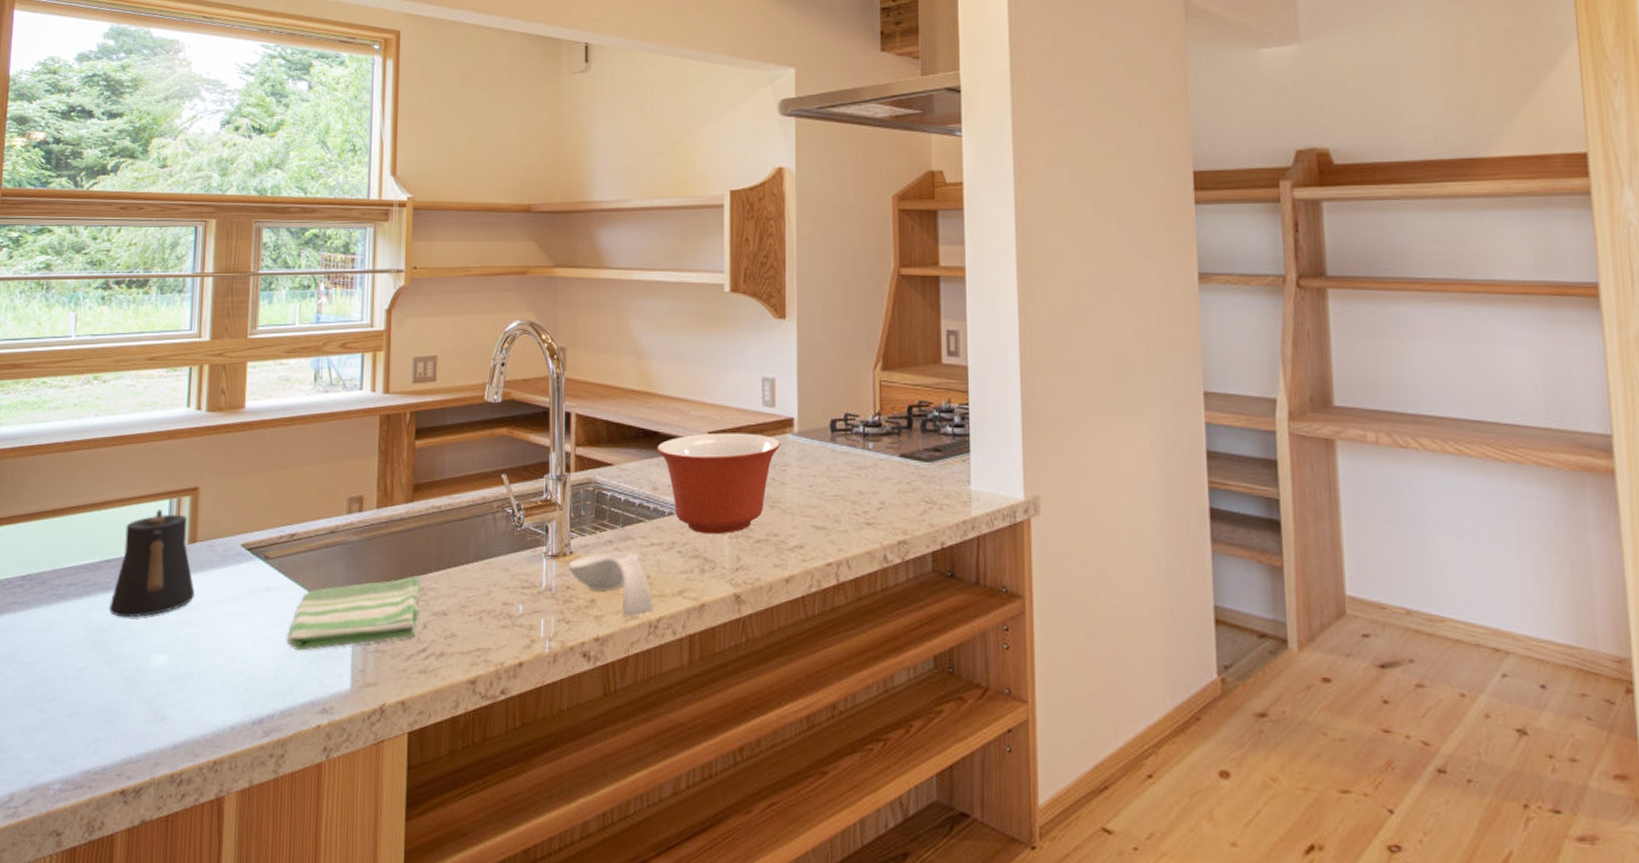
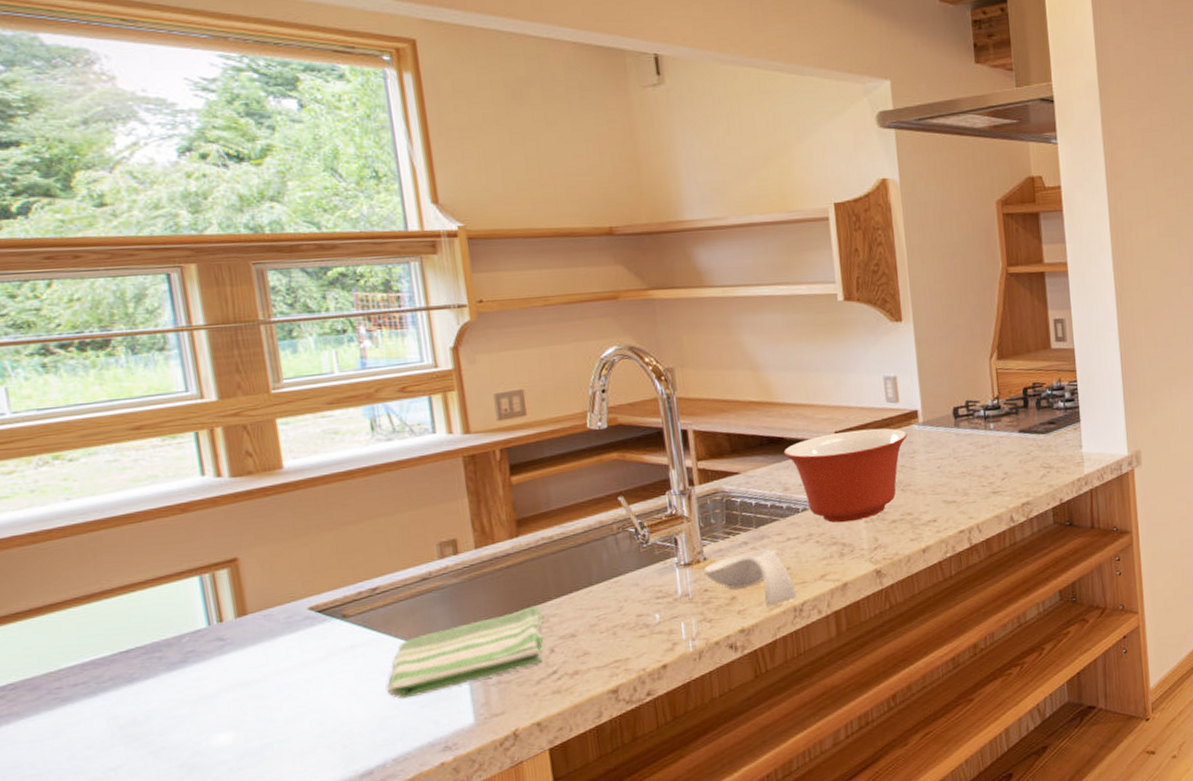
kettle: present [109,509,195,618] -> none [140,588,257,707]

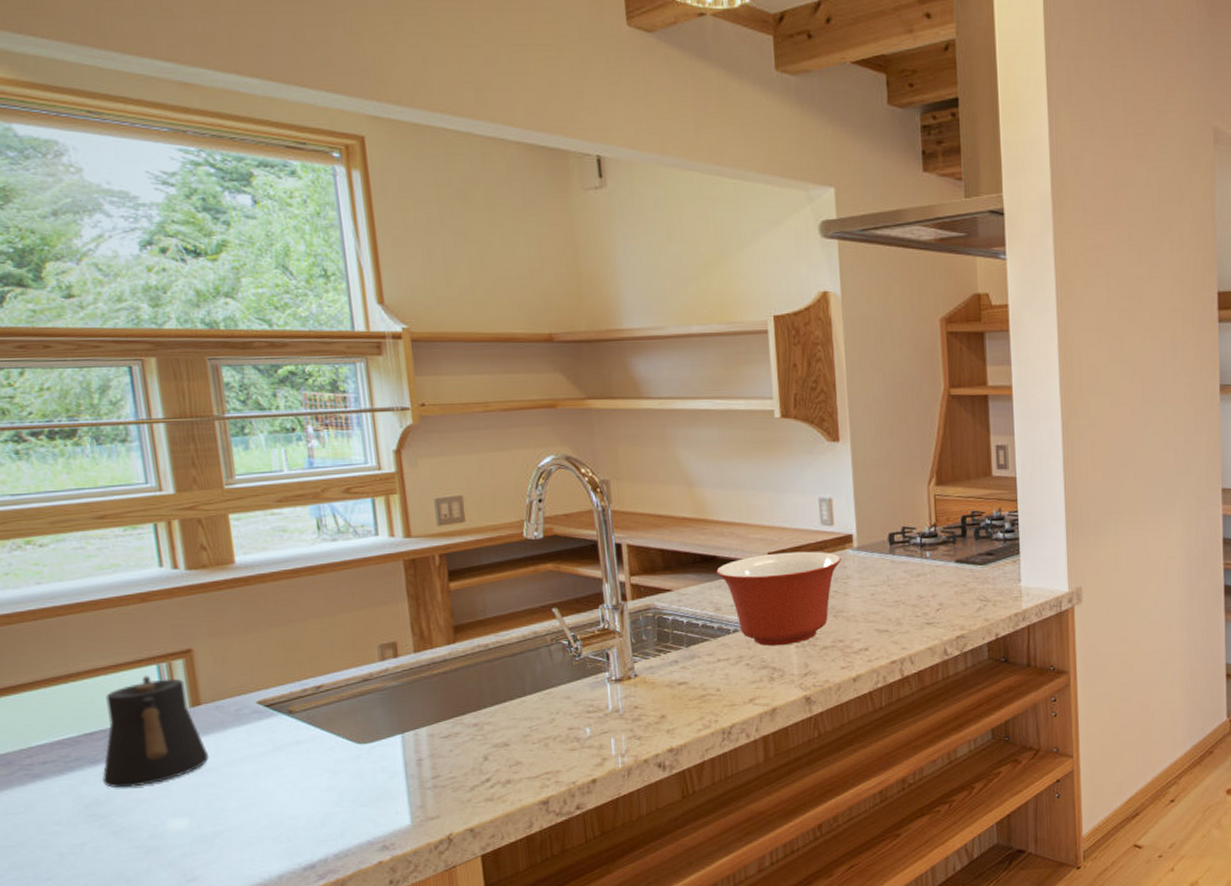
kettle: none [140,588,257,707] -> present [102,676,209,789]
dish towel: present [387,605,544,699] -> none [329,712,478,797]
spoon rest: present [703,548,796,607] -> none [633,669,725,728]

